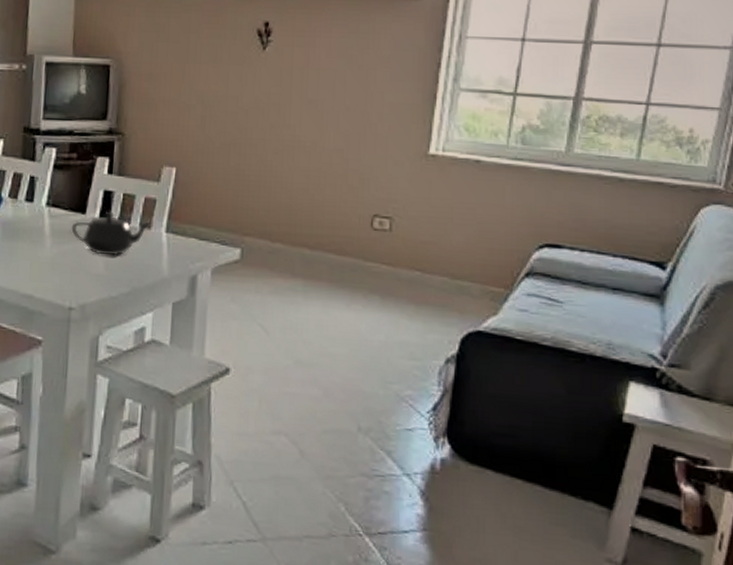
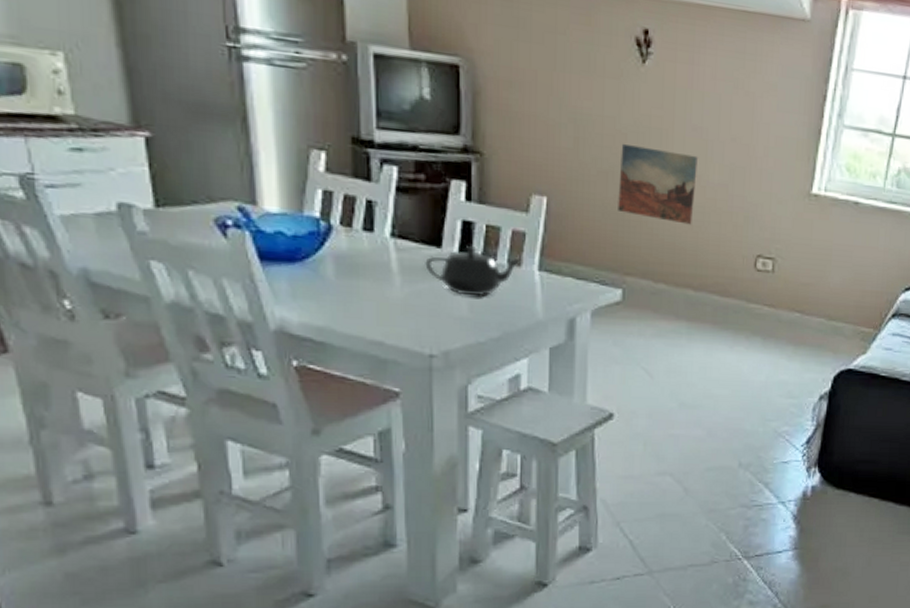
wall art: none [238,118,315,188] -> present [618,143,699,225]

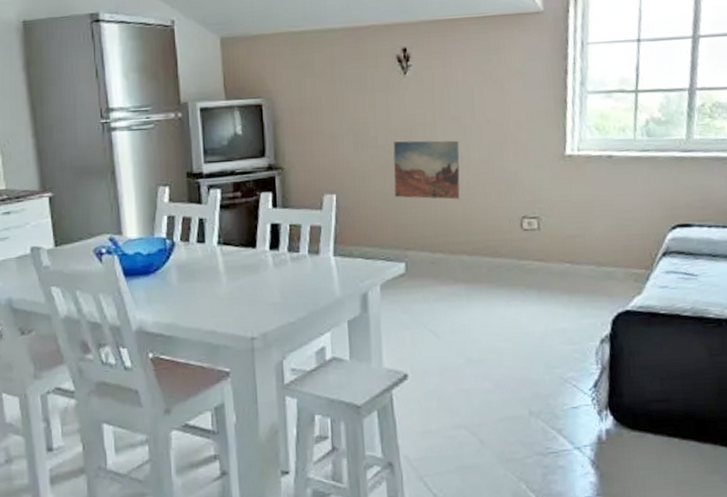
teapot: present [425,246,522,297] -> none [244,243,320,285]

